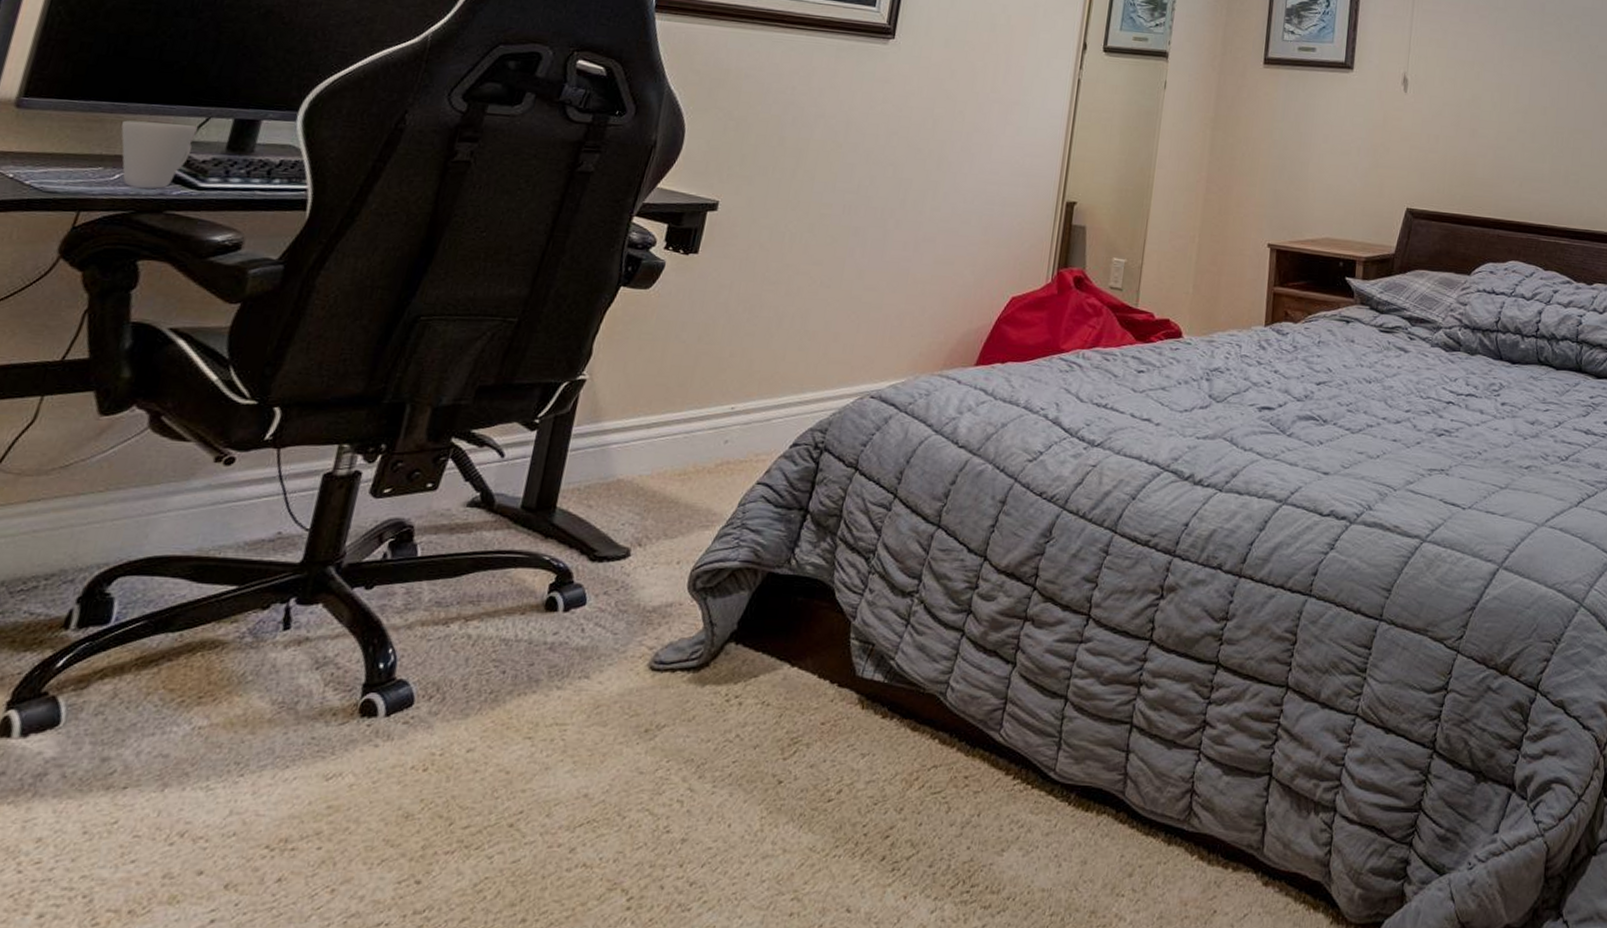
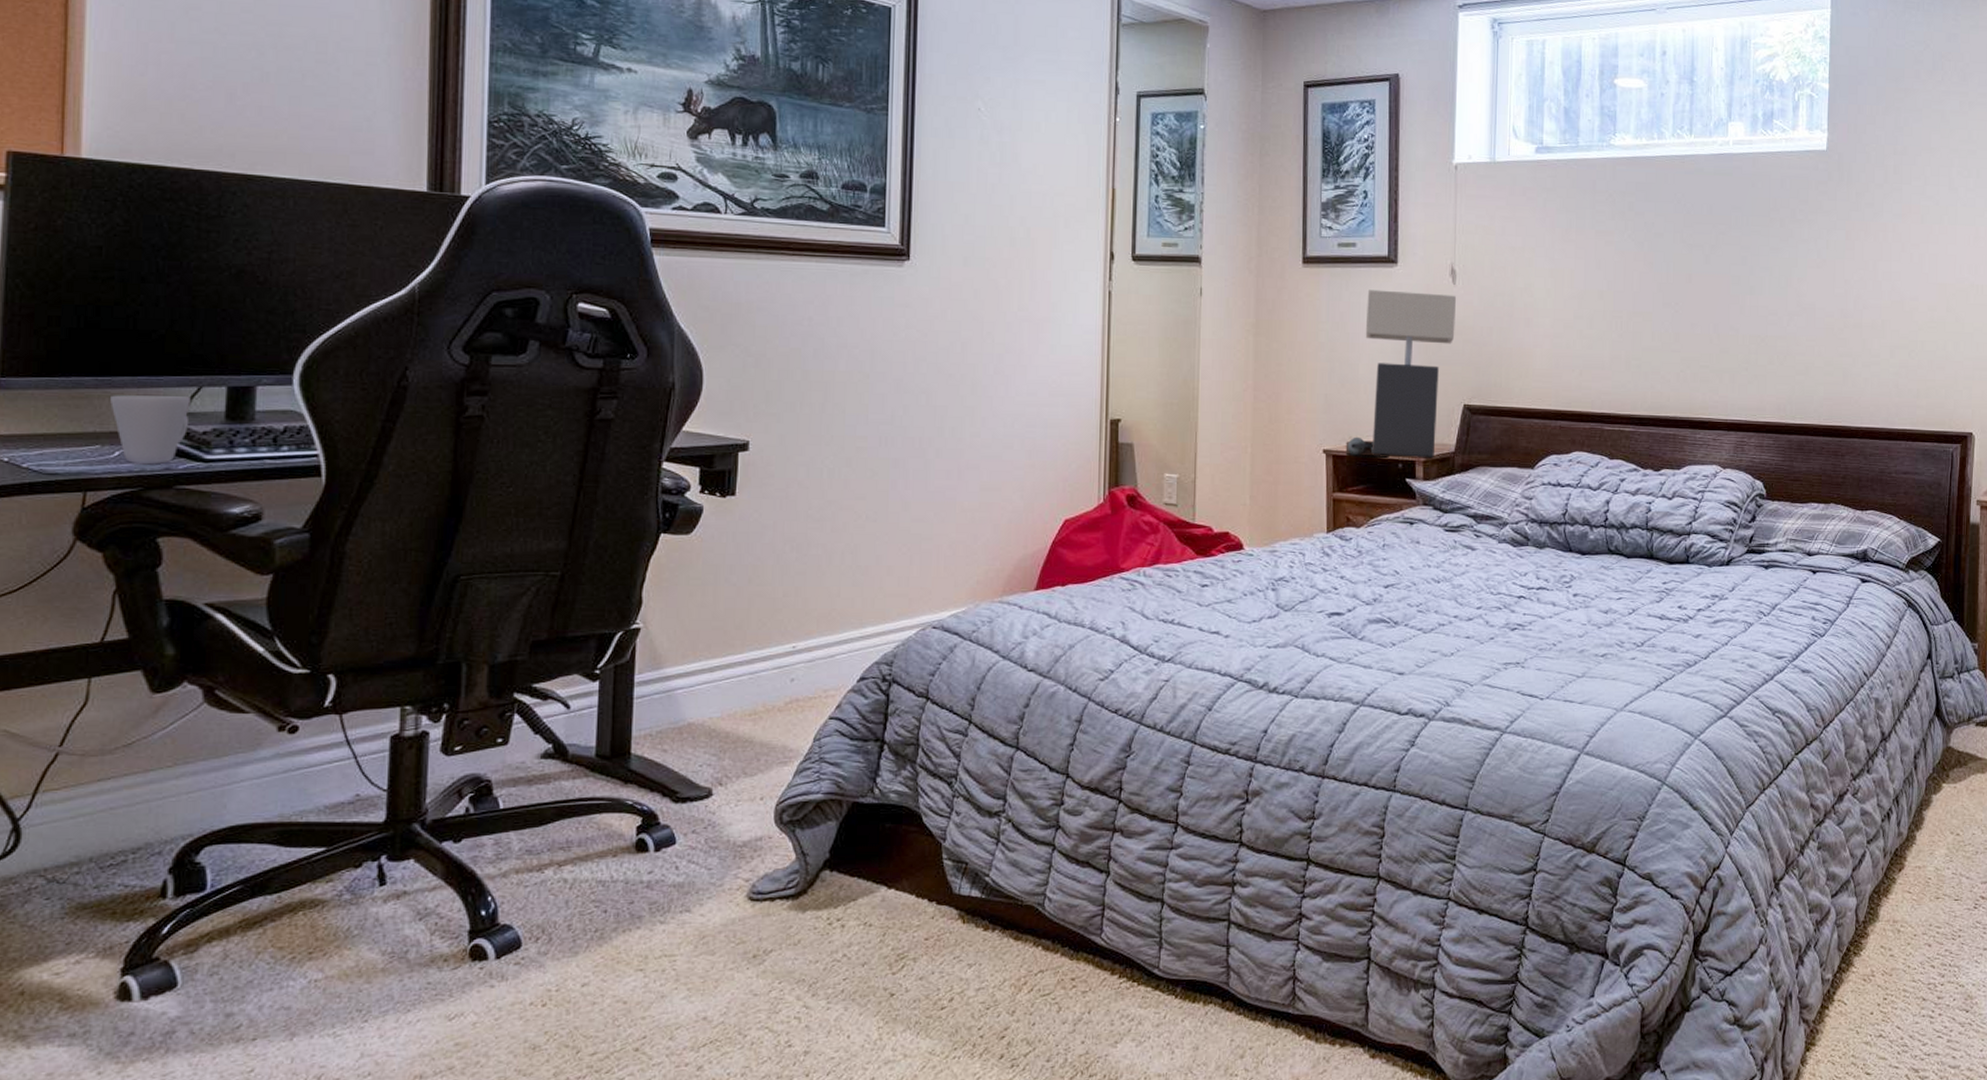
alarm clock: none [1289,233,1331,257] -> present [1345,436,1389,459]
table lamp: none [1314,92,1406,259] -> present [1365,289,1456,458]

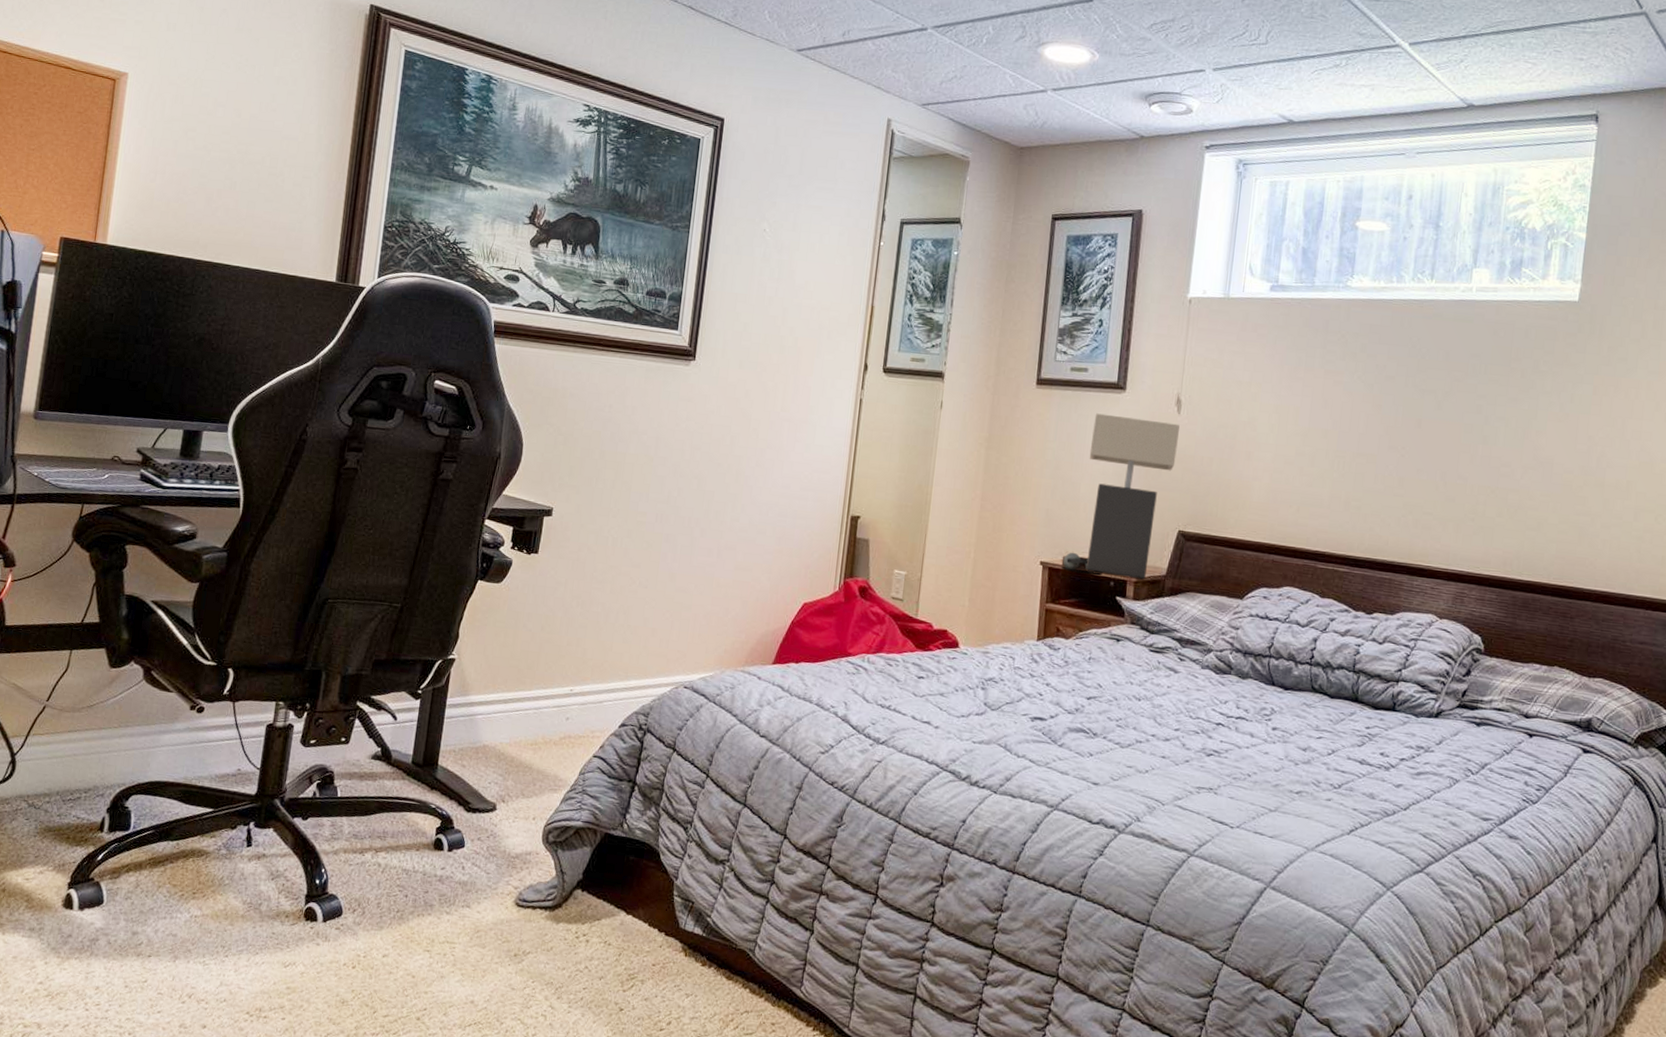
mug: present [110,395,190,465] -> none [106,430,159,488]

